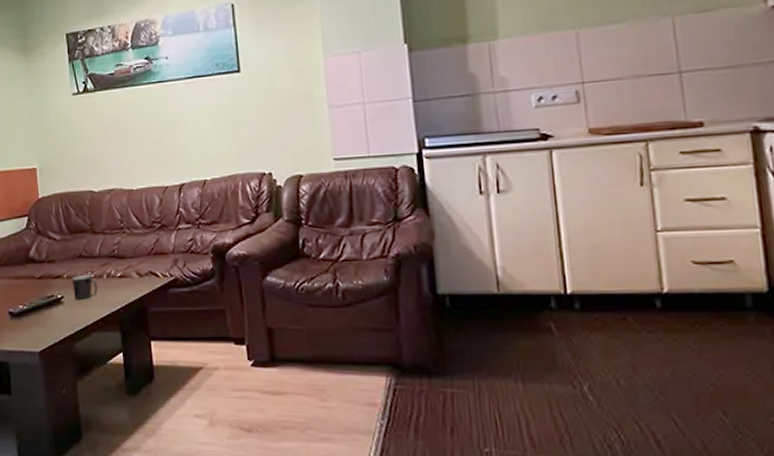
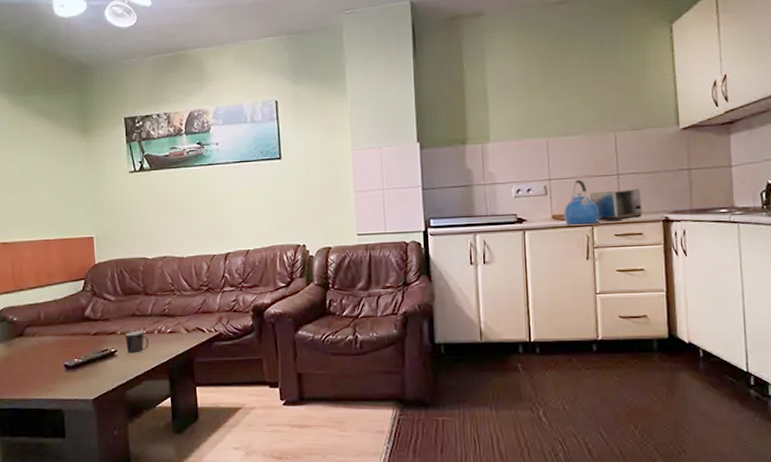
kettle: none [604,81,657,141] -> present [564,180,600,225]
toaster: none [640,90,719,134] -> present [589,189,642,221]

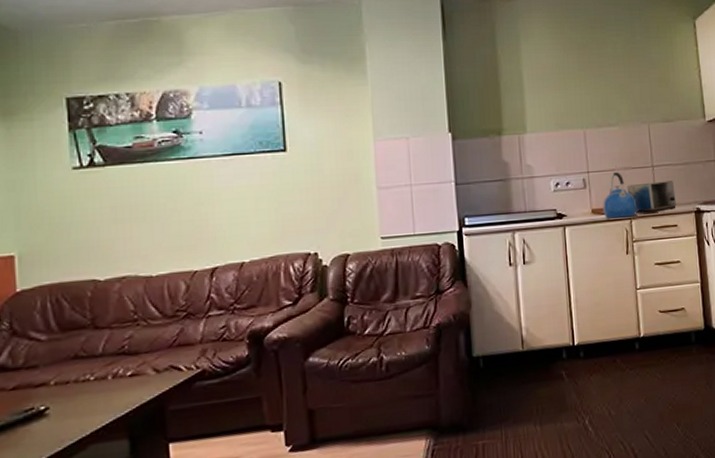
mug: present [125,330,150,355] -> none [62,376,100,412]

